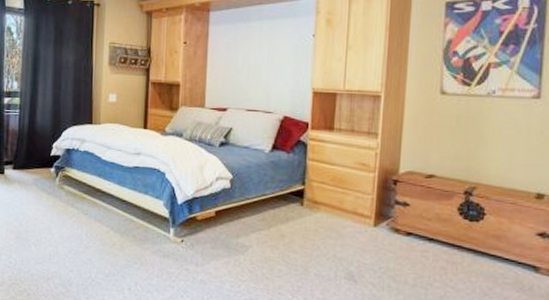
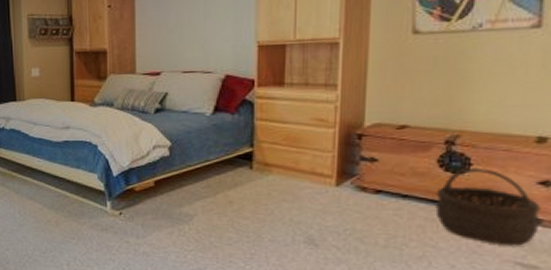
wicker basket: none [455,218,539,291] -> present [435,169,541,246]

